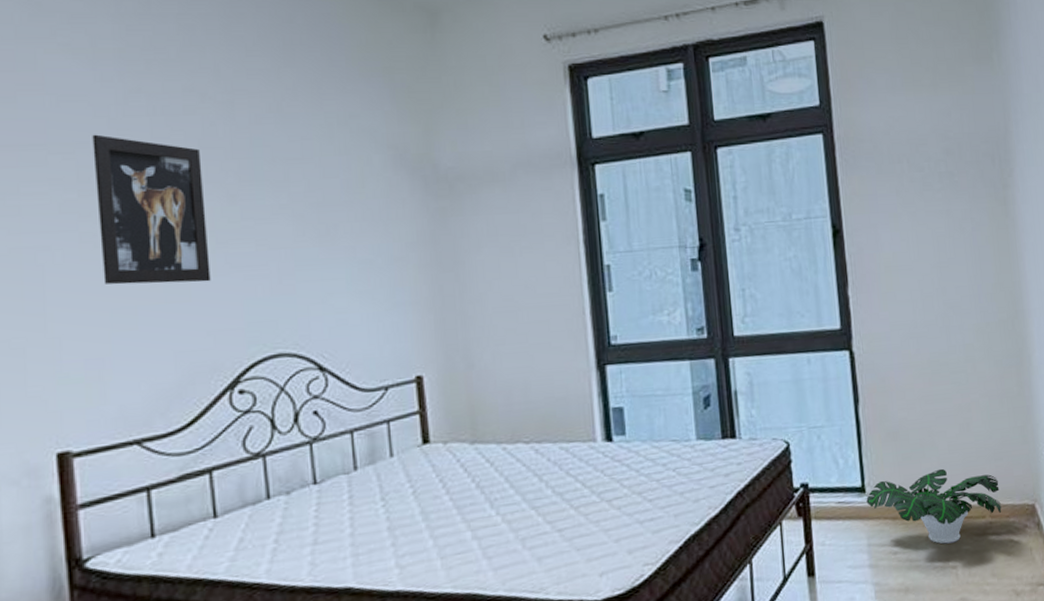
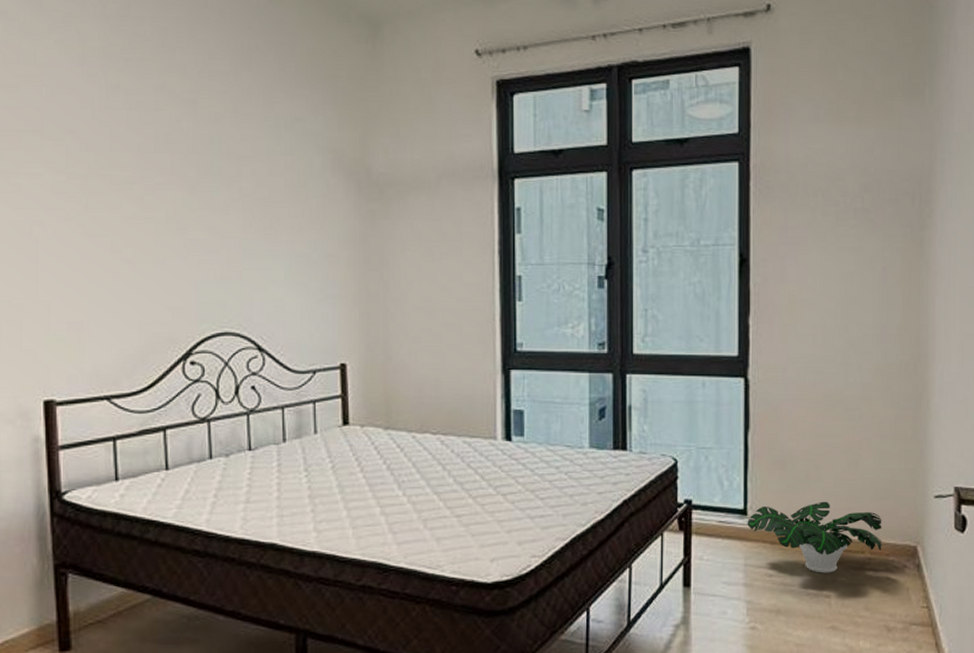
wall art: present [92,134,211,285] -> none [79,124,171,263]

